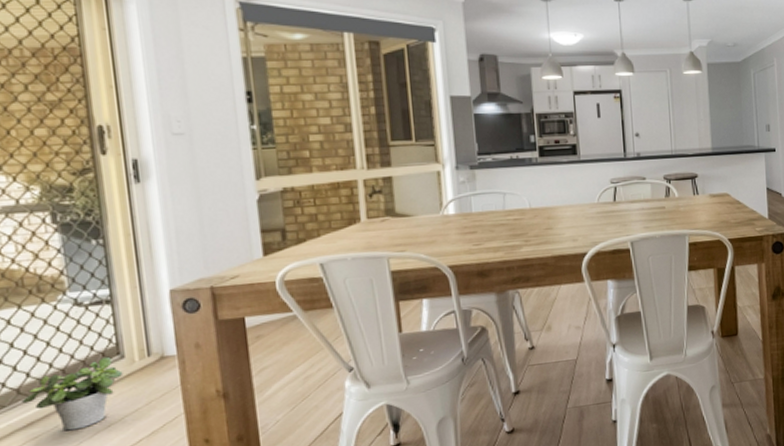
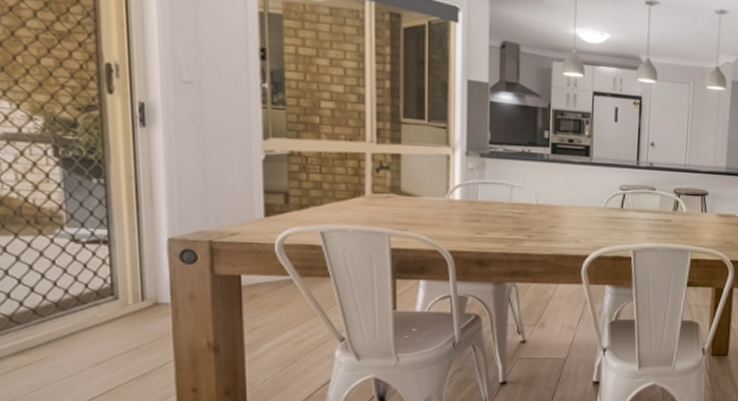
potted plant: present [21,356,124,431] -> none [13,296,116,363]

